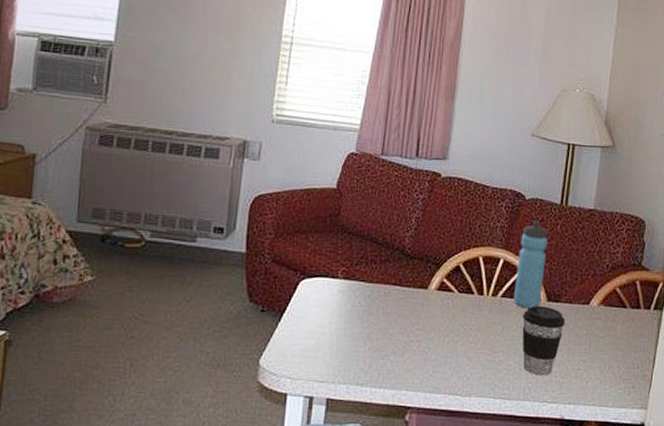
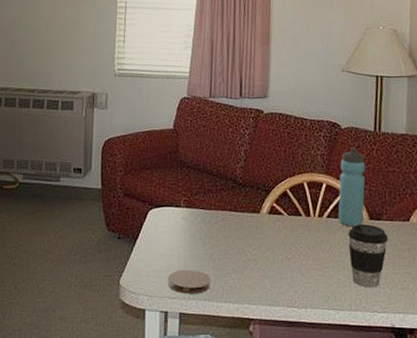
coaster: none [316,349,366,377] -> present [168,269,211,294]

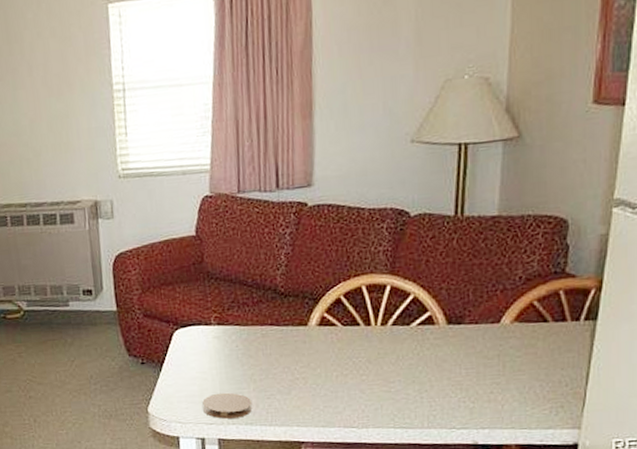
water bottle: present [338,147,365,227] -> none [406,238,442,335]
coffee cup: present [348,224,388,288] -> none [419,330,472,403]

